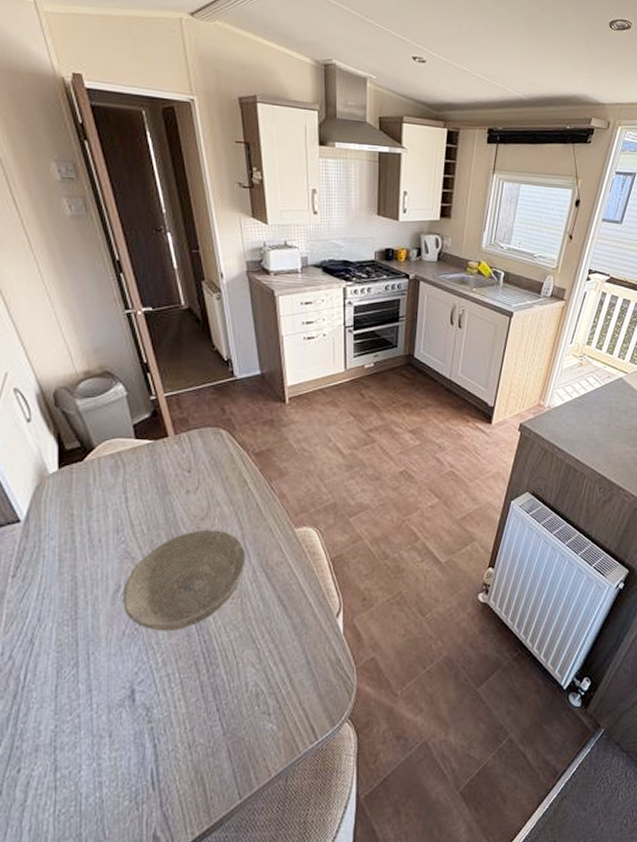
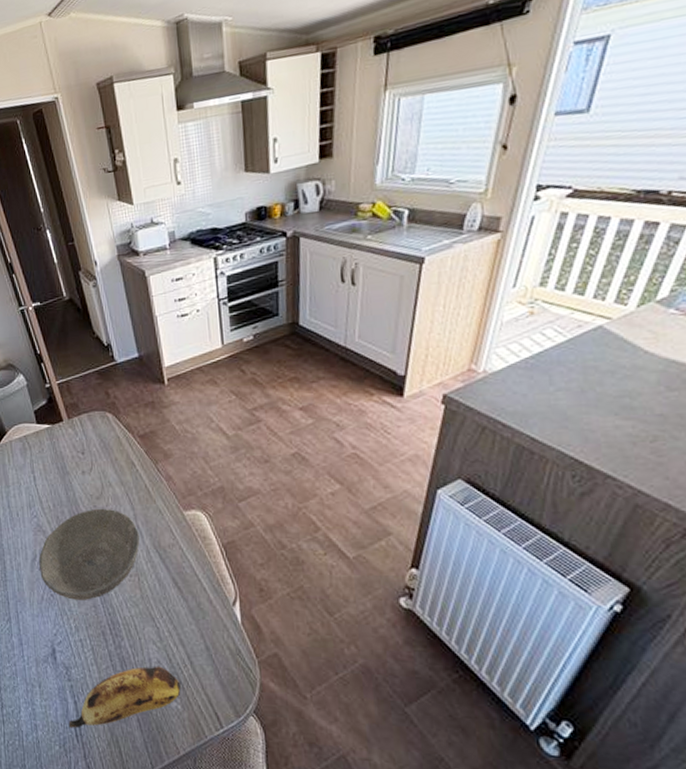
banana: none [144,688,278,776] -> present [68,666,181,729]

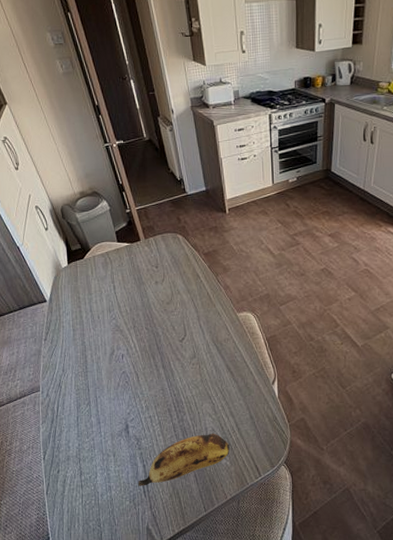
bowl: present [39,508,140,600] -> none [116,311,201,385]

